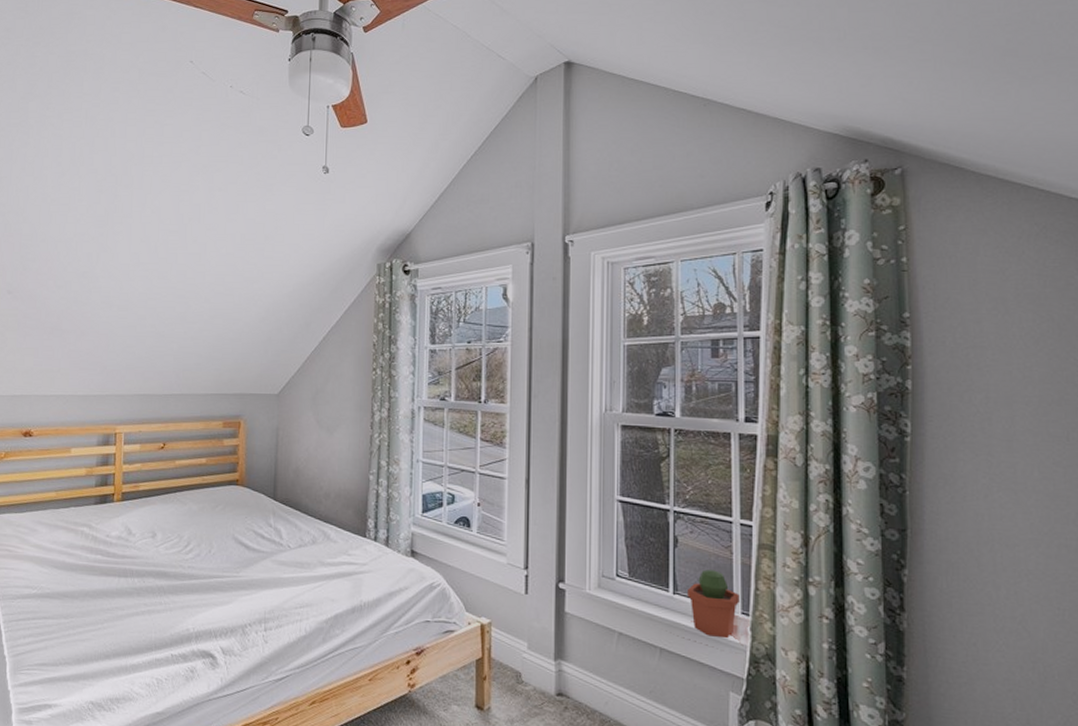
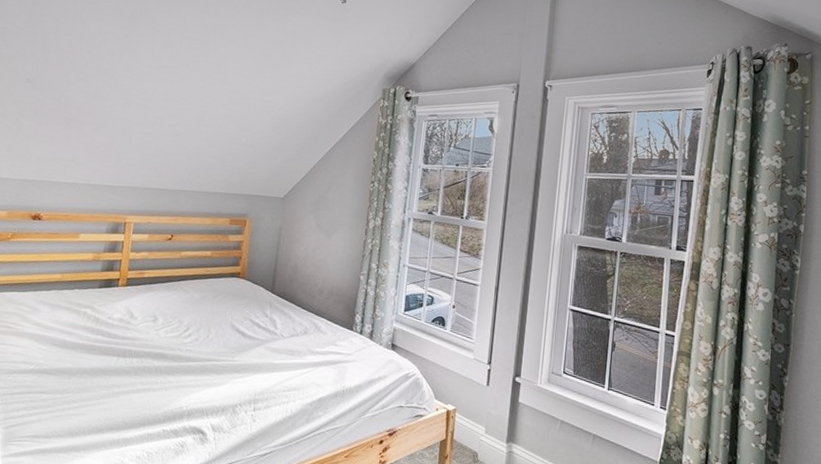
succulent plant: present [688,569,739,639] -> none [619,370,660,428]

